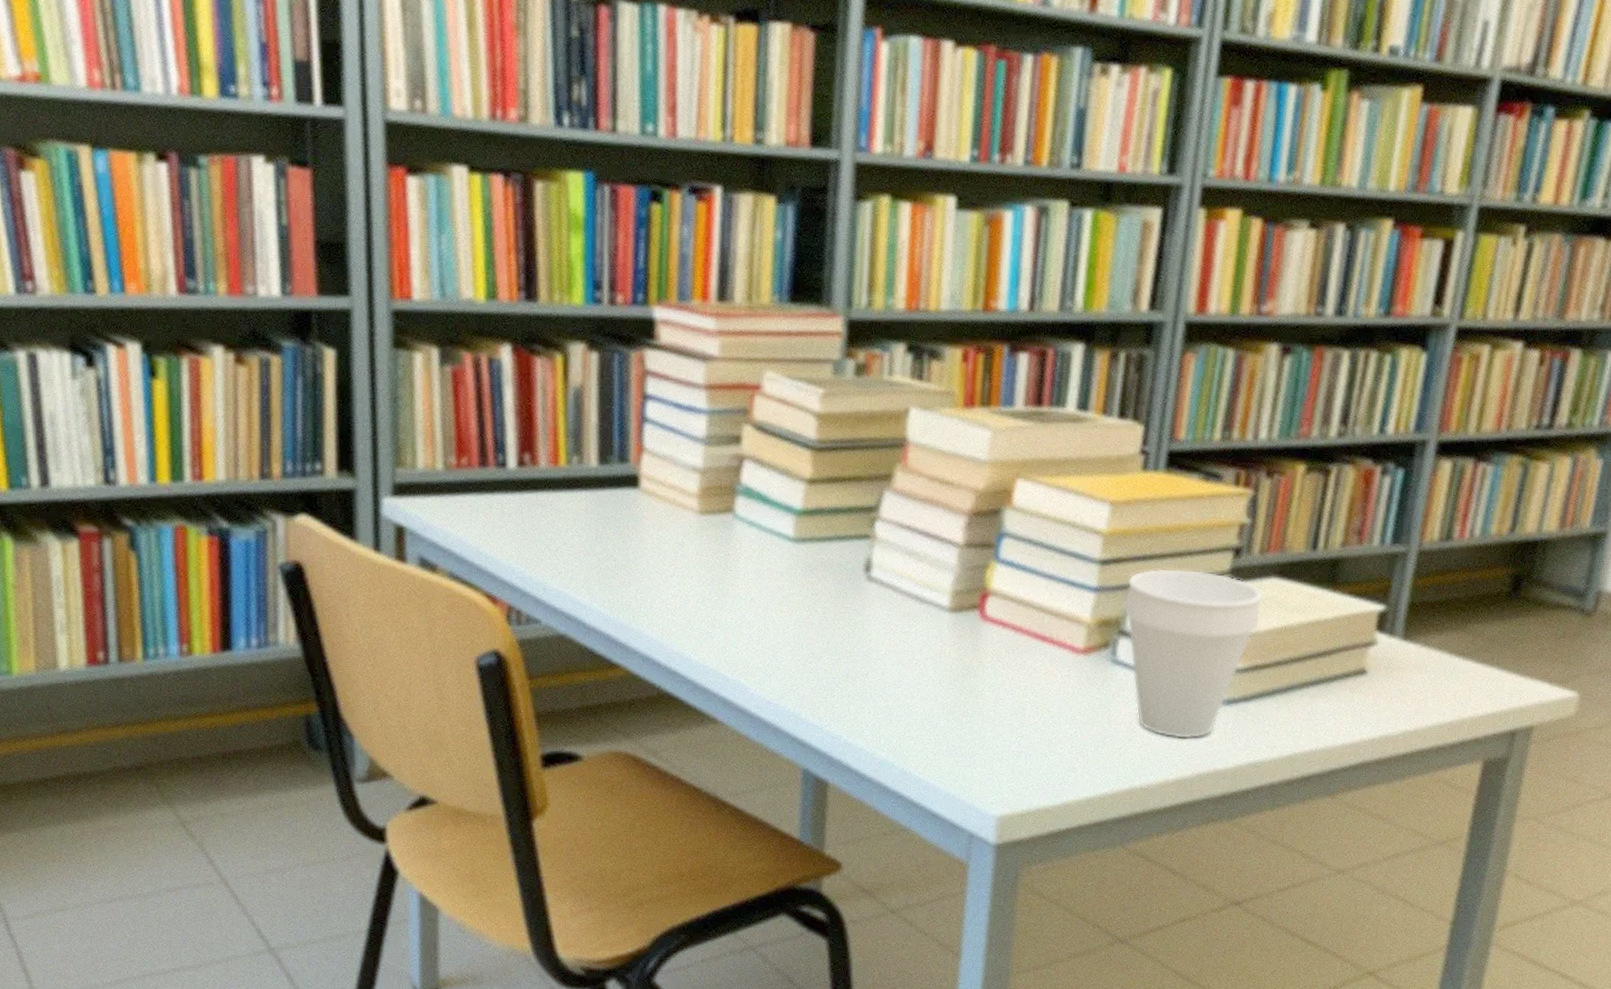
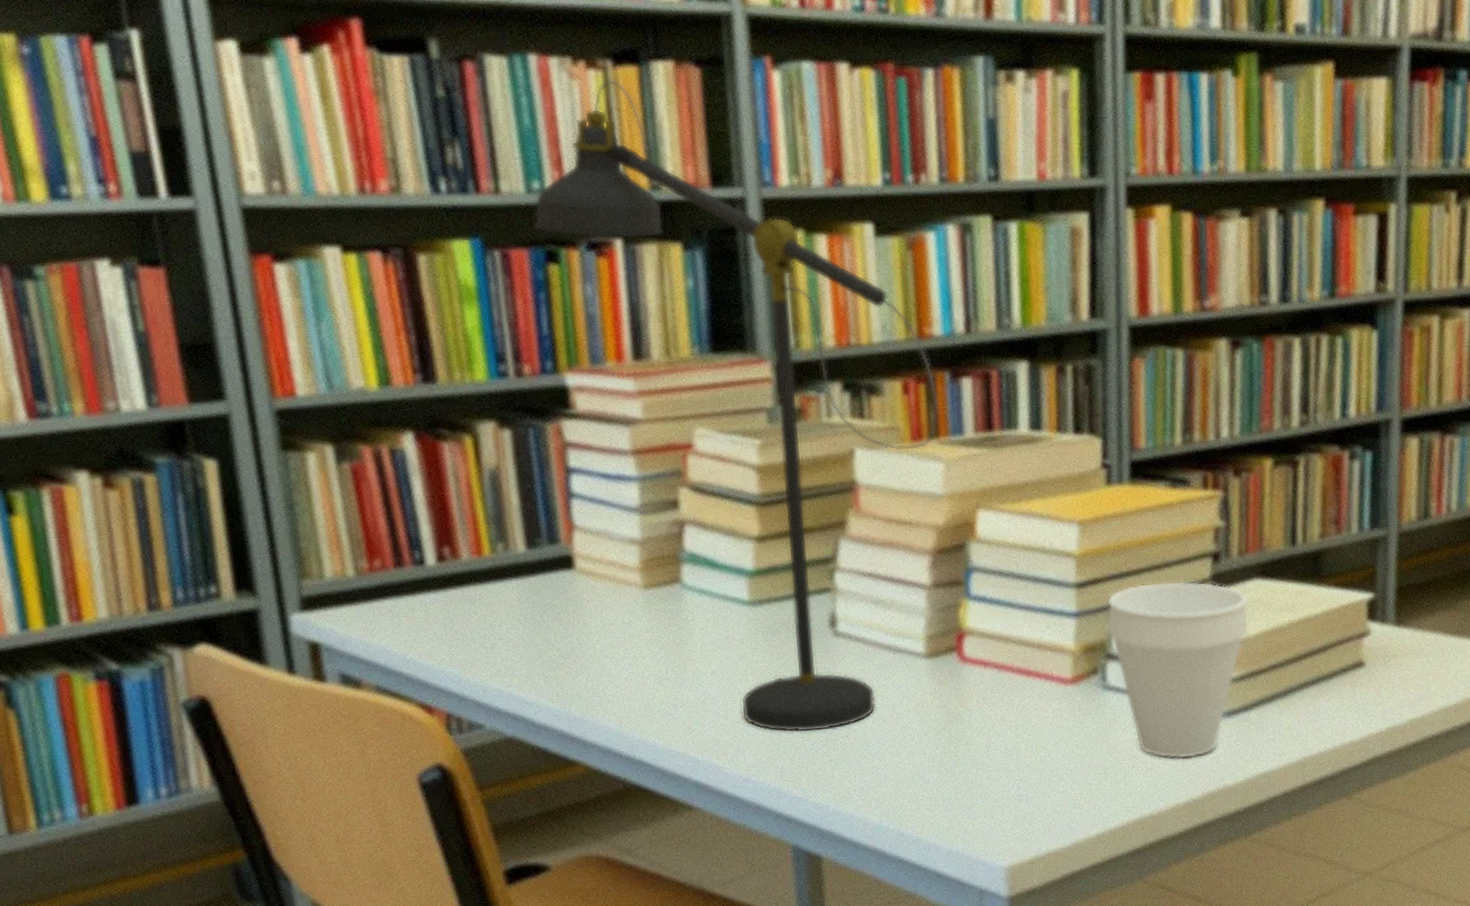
desk lamp: none [643,35,995,667] -> present [533,79,940,733]

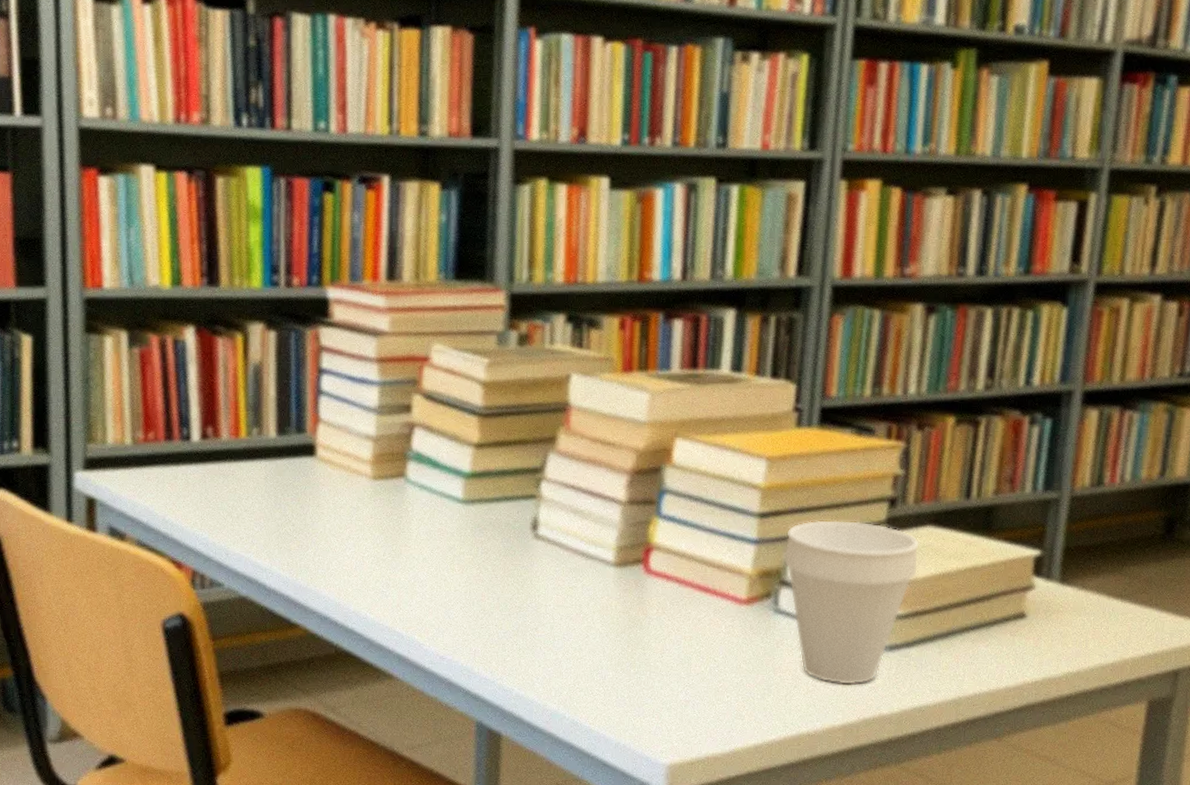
desk lamp: present [533,79,940,733] -> none [316,39,651,622]

